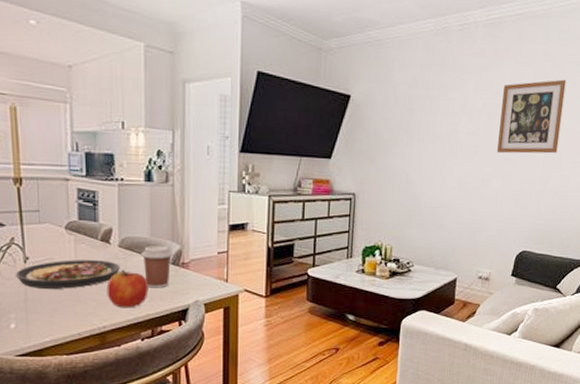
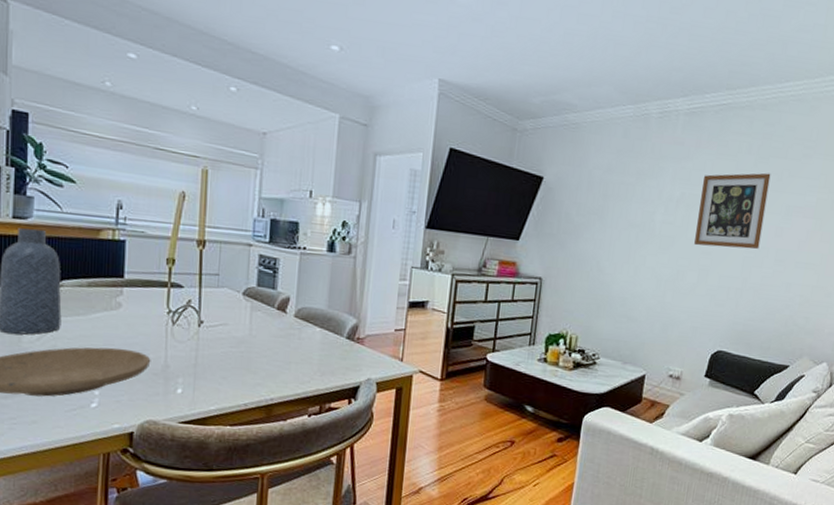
plate: present [15,260,120,289] -> none [188,326,294,357]
apple: present [106,269,149,308] -> none [277,340,321,382]
coffee cup: present [141,245,173,288] -> none [316,317,349,363]

